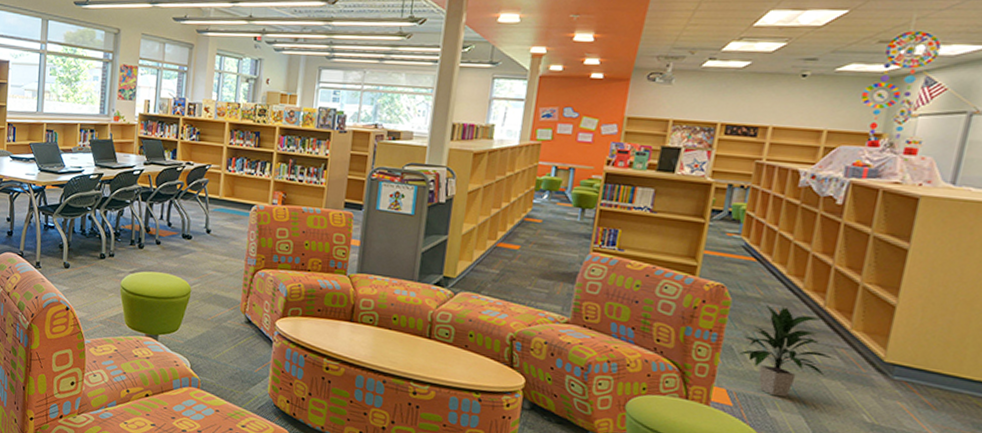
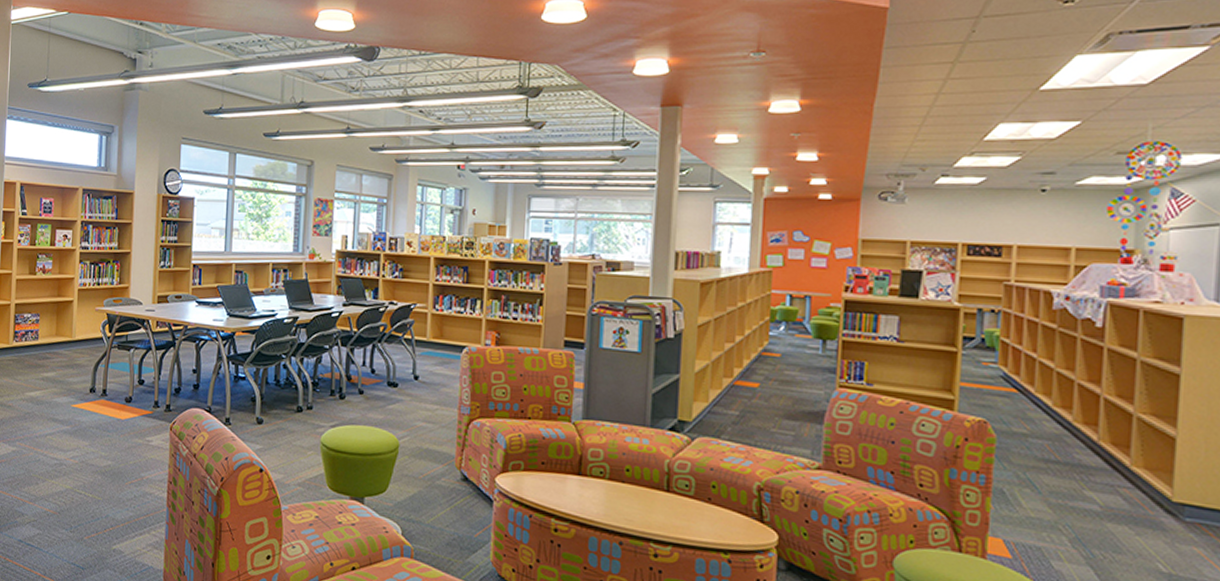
indoor plant: present [737,304,837,398] -> none [1009,440,1120,547]

